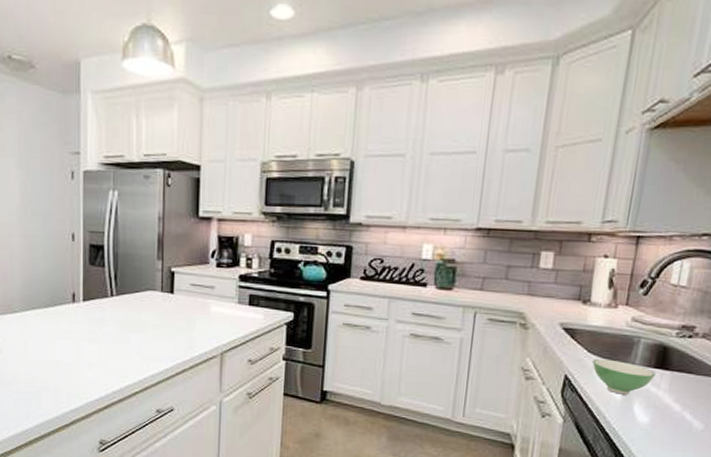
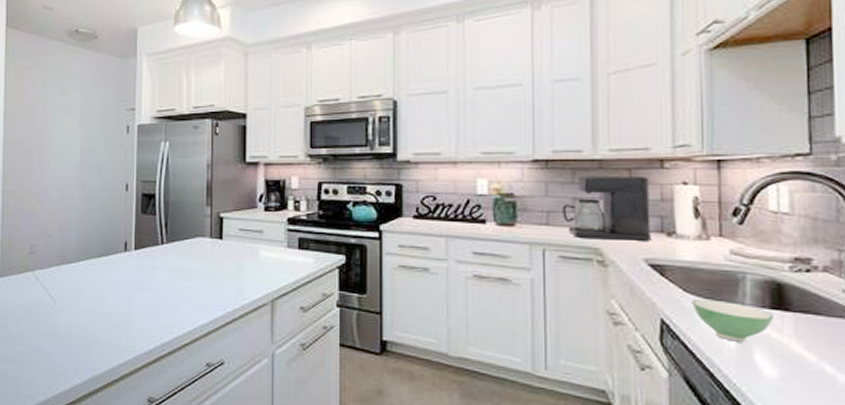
coffee maker: none [496,245,577,307] -> present [562,175,651,241]

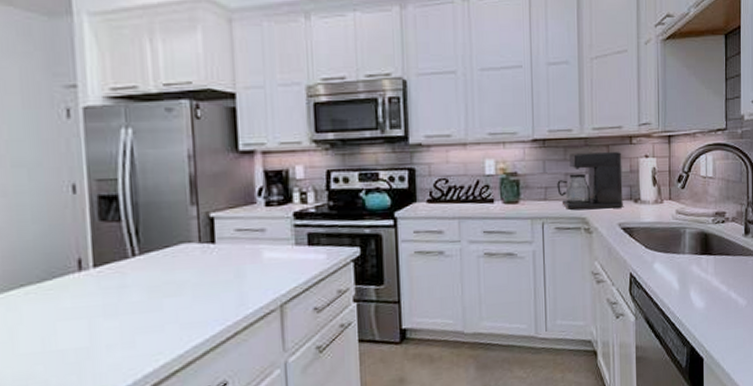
bowl: present [692,299,774,342] -> none [651,252,702,284]

